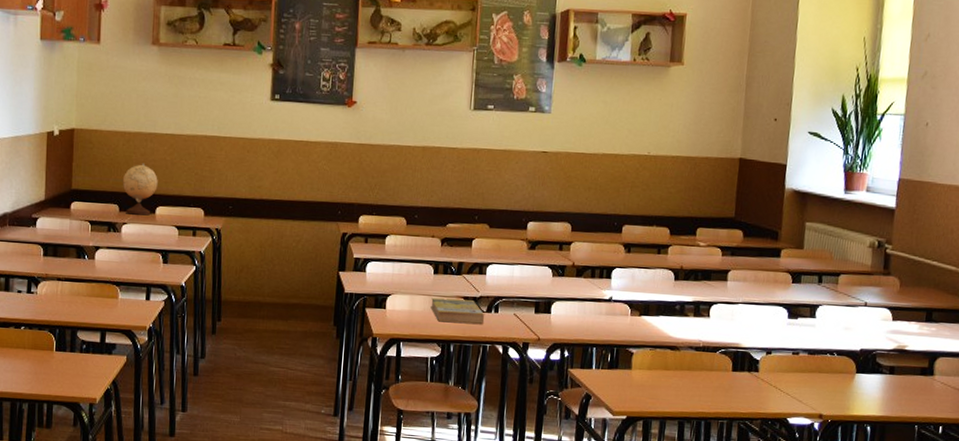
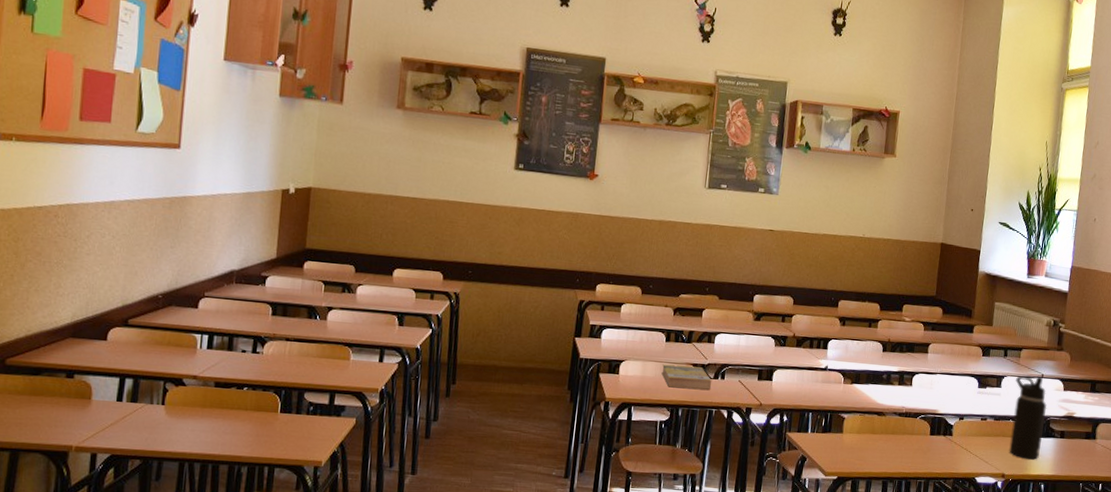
globe: present [122,163,158,216] -> none [359,225,397,278]
water bottle: none [827,304,872,399] -> present [1009,376,1047,460]

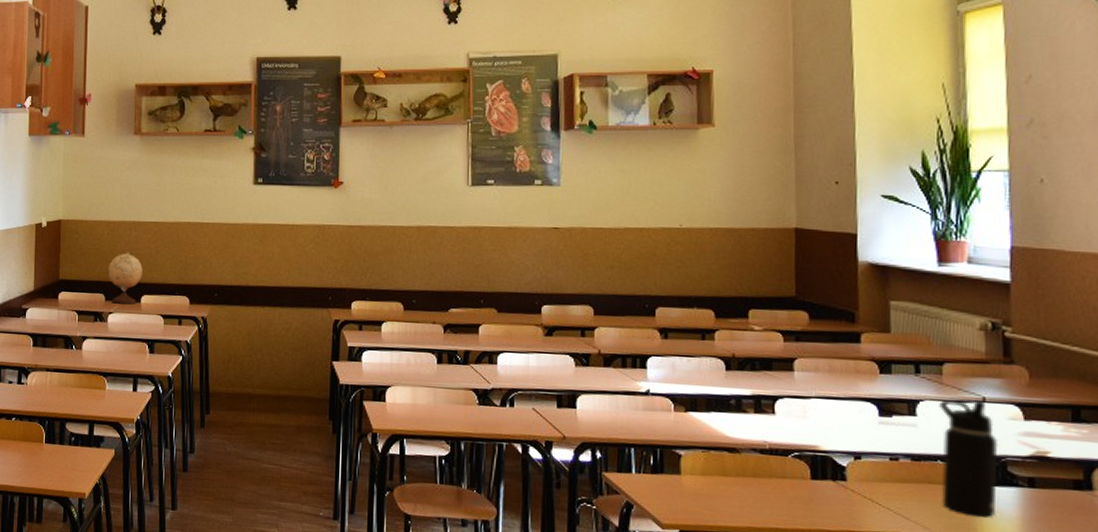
globe: none [359,225,397,278] -> present [107,251,143,305]
book: present [661,364,712,390] -> none [436,389,499,419]

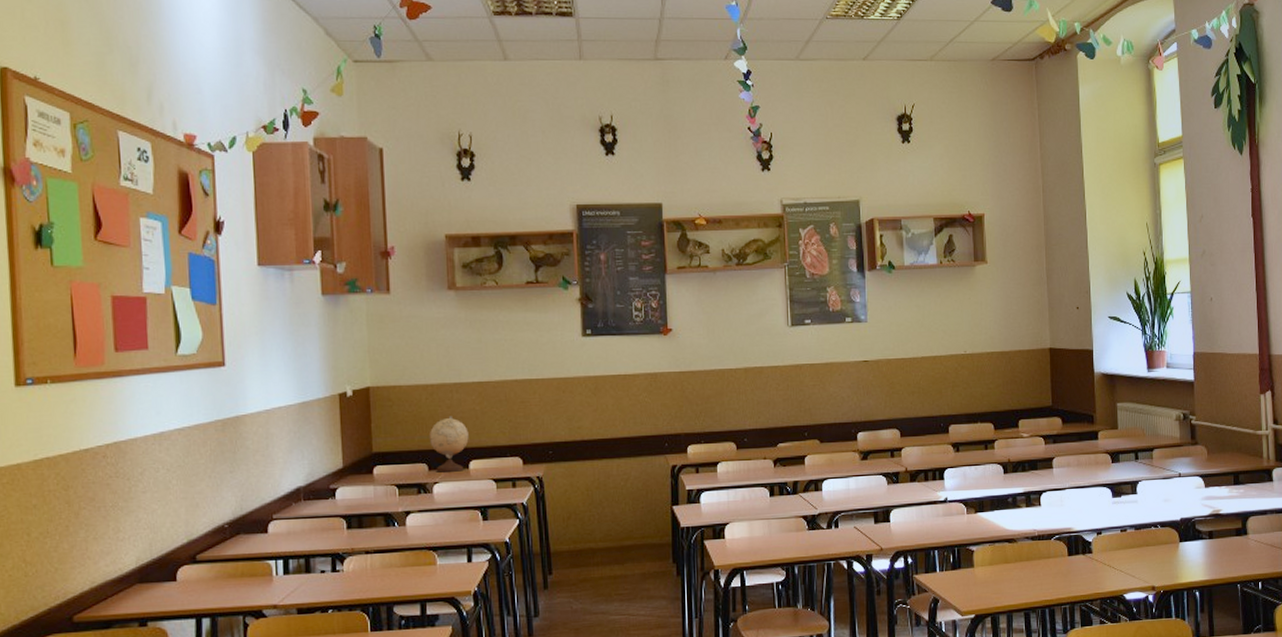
water bottle: present [939,399,999,517] -> none [1152,475,1190,567]

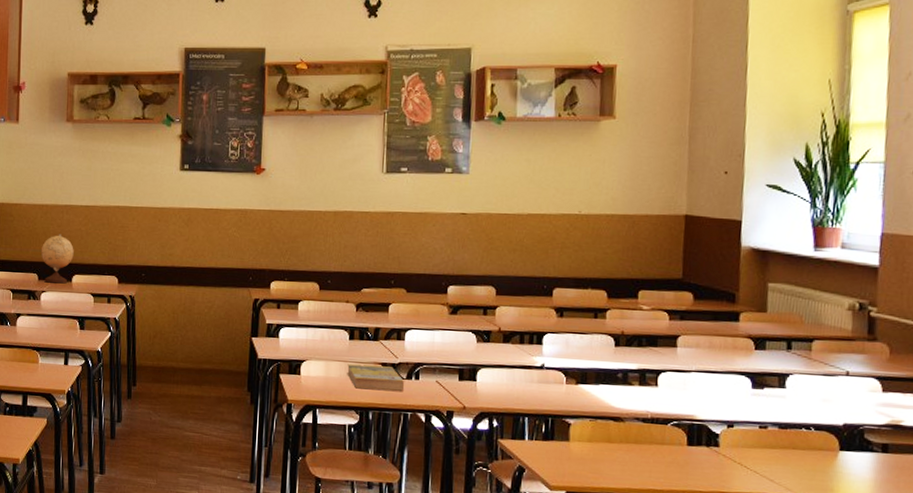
book: none [770,519,826,545] -> present [347,364,405,391]

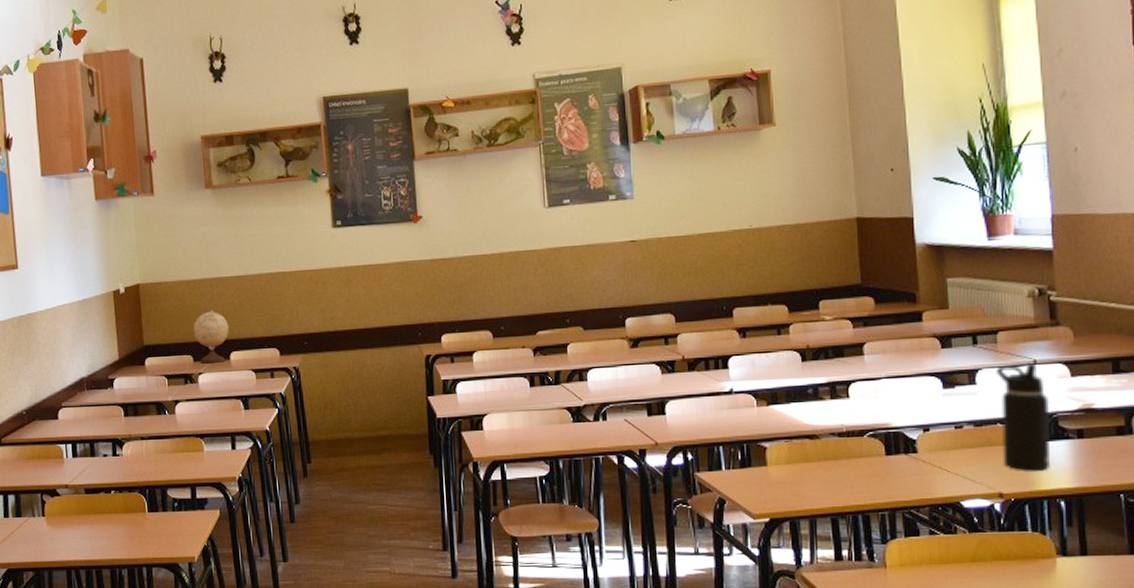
book: present [347,364,405,391] -> none [531,410,593,438]
water bottle: none [804,373,858,479] -> present [996,362,1050,471]

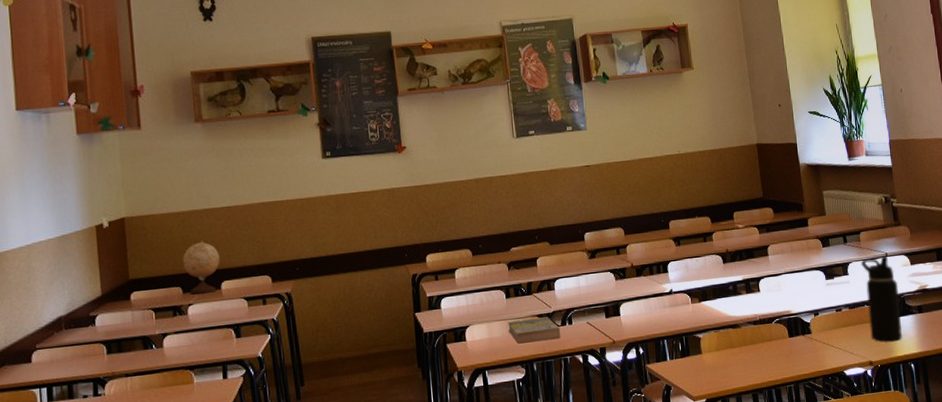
book: none [531,410,593,438] -> present [508,317,561,344]

